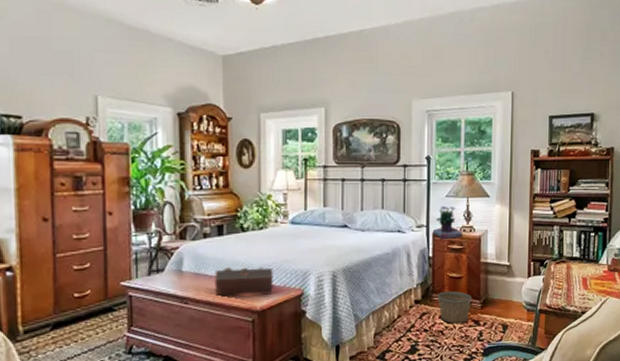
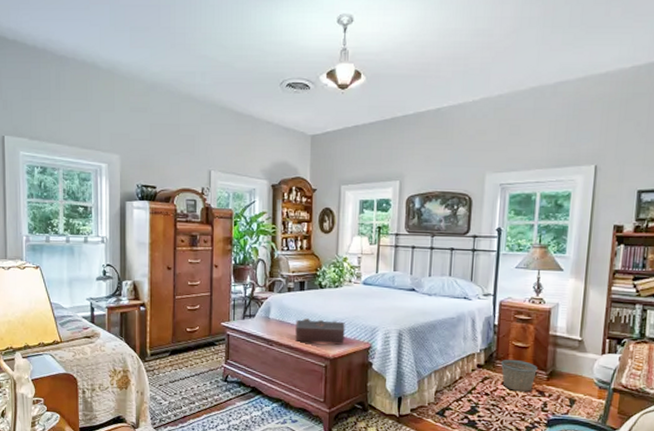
potted flower: present [432,205,463,239] -> none [499,276,532,309]

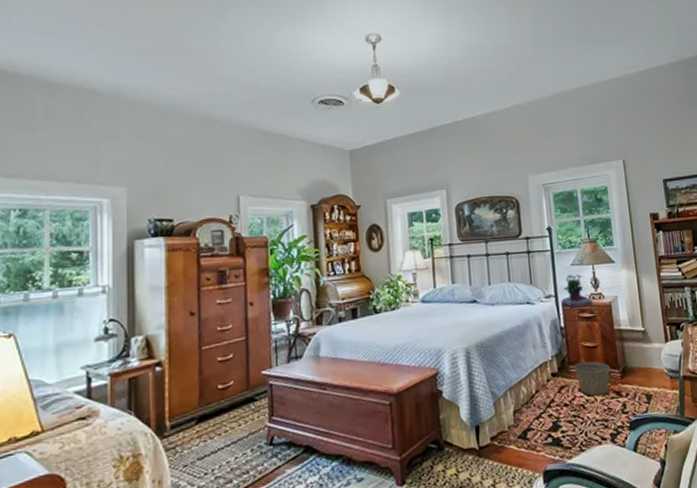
decorative box: present [295,318,345,345] -> none [351,348,409,380]
potted flower: none [499,276,532,309] -> present [561,274,593,308]

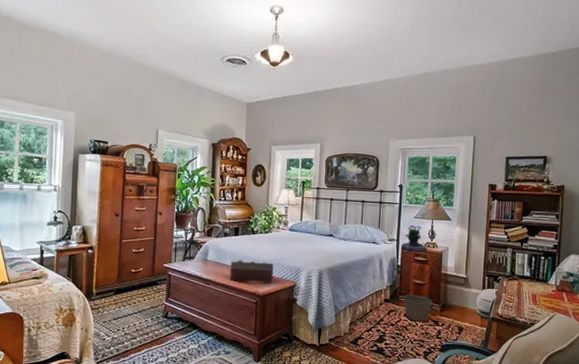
decorative box: none [351,348,409,380] -> present [230,260,274,283]

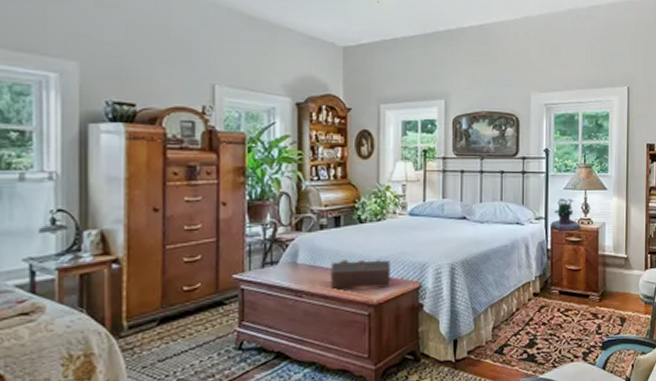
basket: present [403,294,433,323] -> none [556,283,591,317]

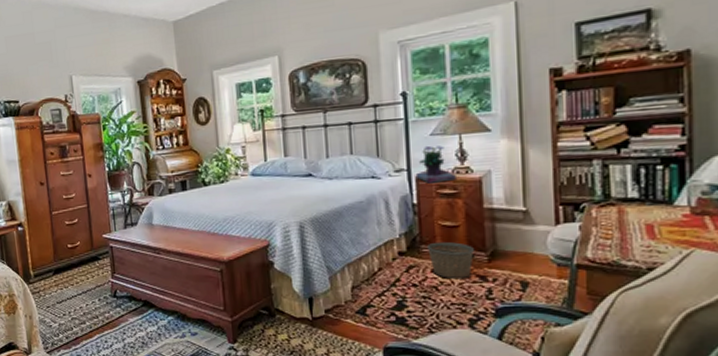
decorative box: present [331,259,390,289] -> none [182,219,239,247]
basket: none [556,283,591,317] -> present [427,241,475,280]

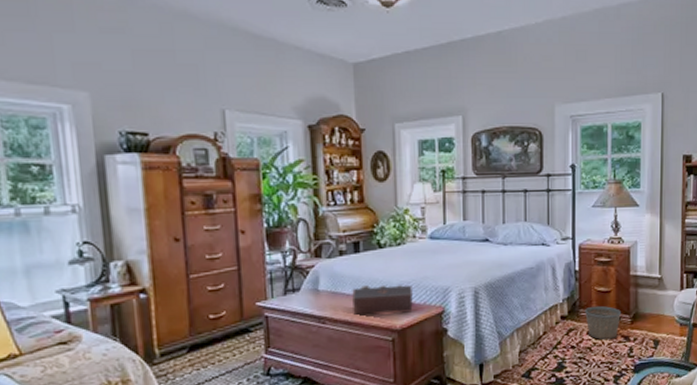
decorative box: none [182,219,239,247] -> present [352,284,413,315]
potted flower: present [415,145,456,184] -> none [578,216,611,252]

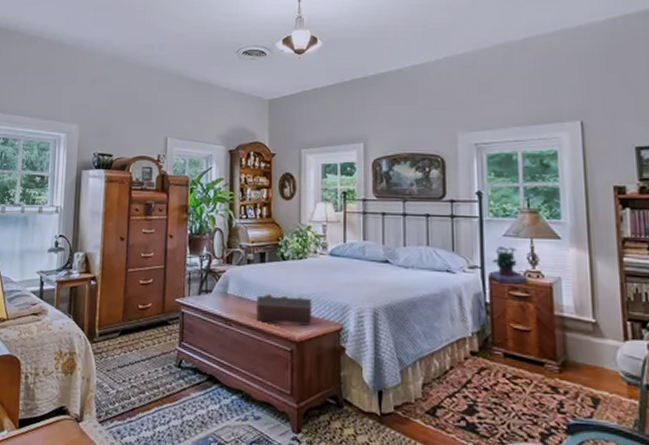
potted flower: none [578,216,611,252] -> present [488,245,528,284]
basket: present [585,305,622,340] -> none [499,345,547,388]

